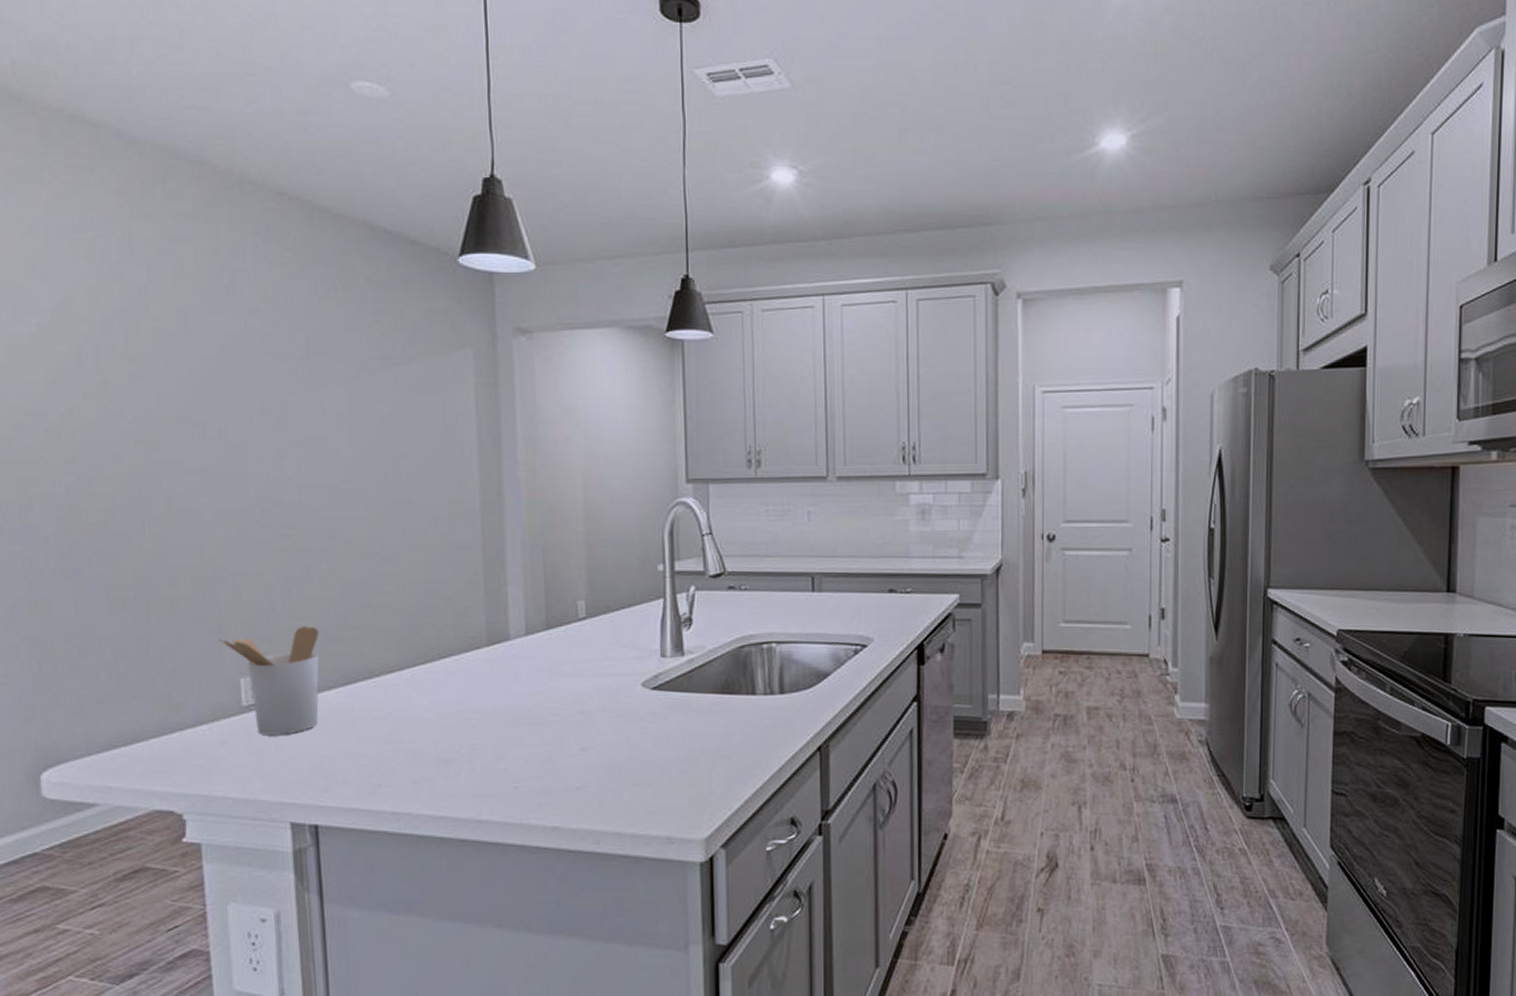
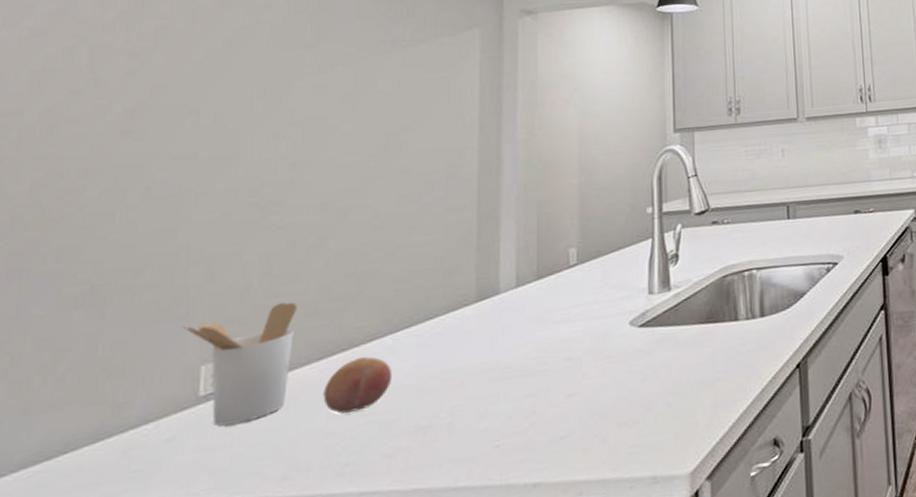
fruit: none [351,688,413,738] -> present [323,356,393,414]

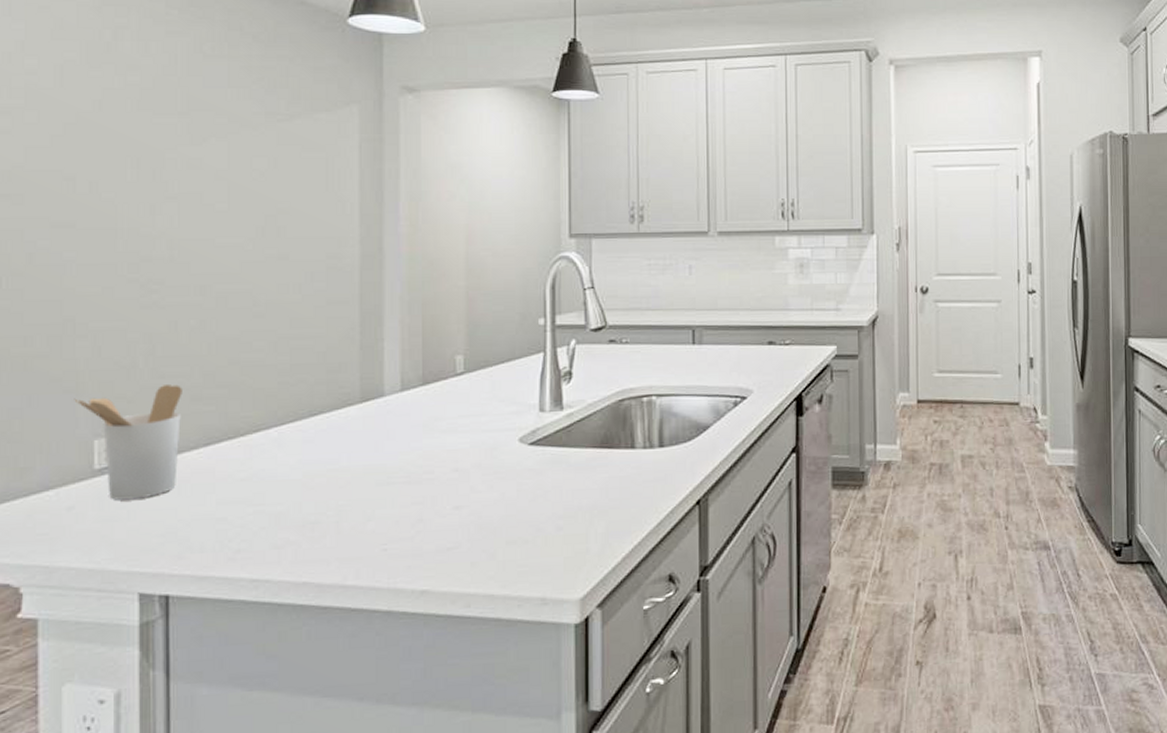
fruit: present [323,356,393,414] -> none [212,447,279,501]

